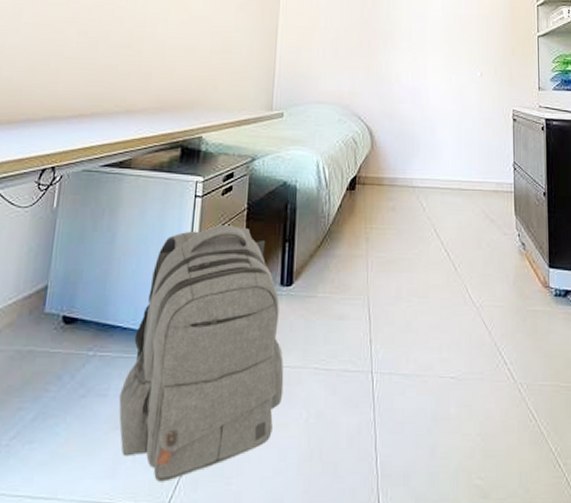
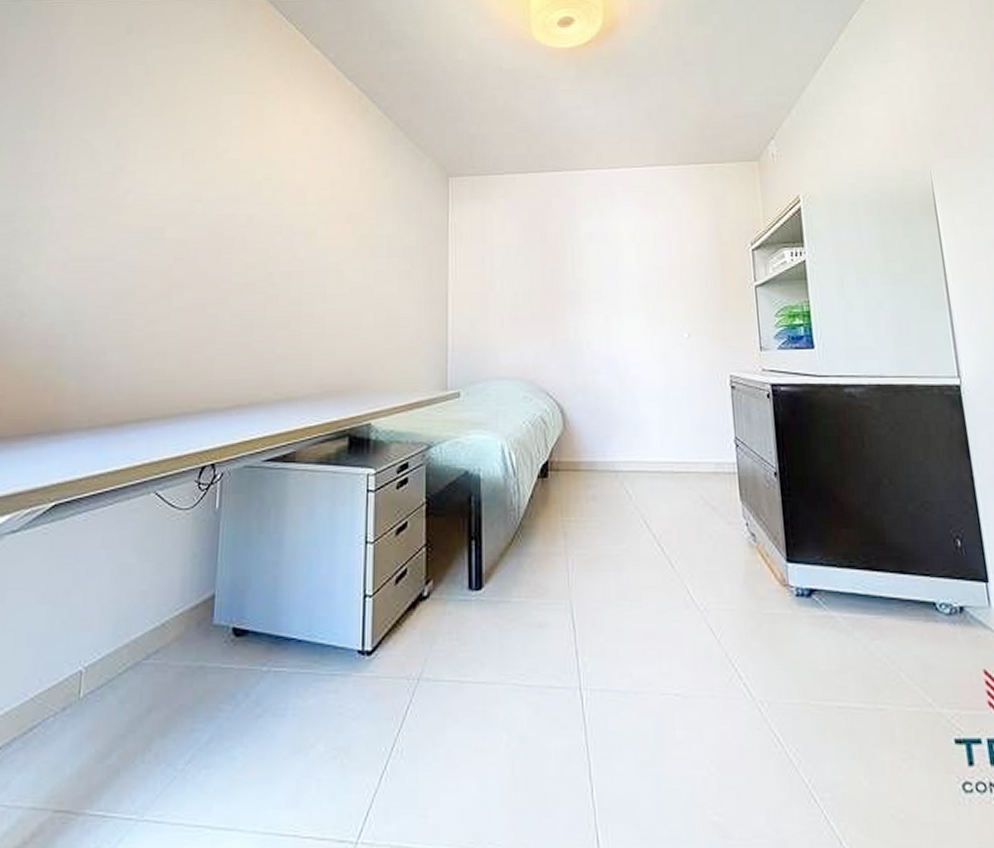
backpack: present [119,225,284,482] -> none [298,523,479,813]

